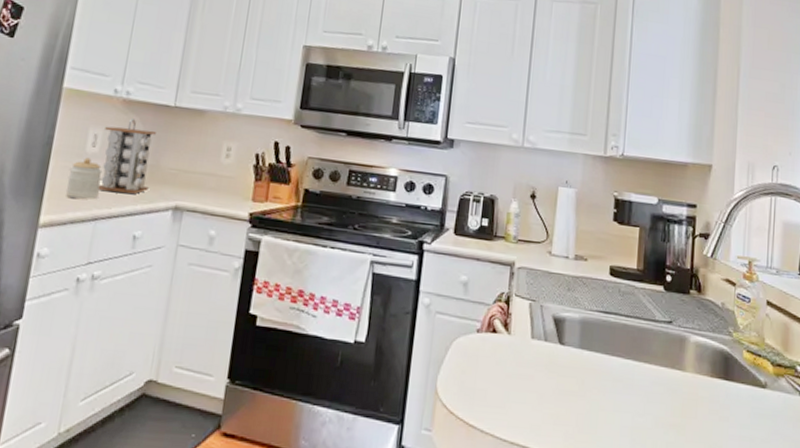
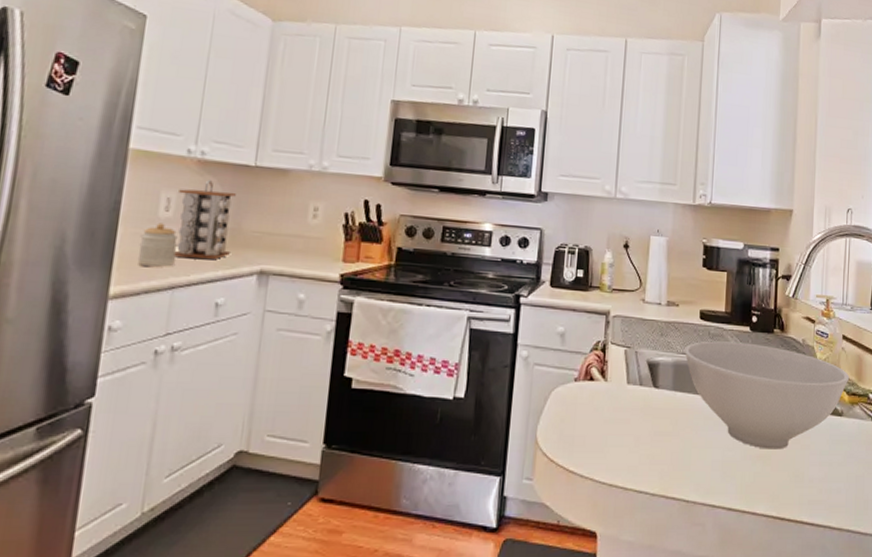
bowl: none [593,298,775,420] -> present [684,341,850,450]

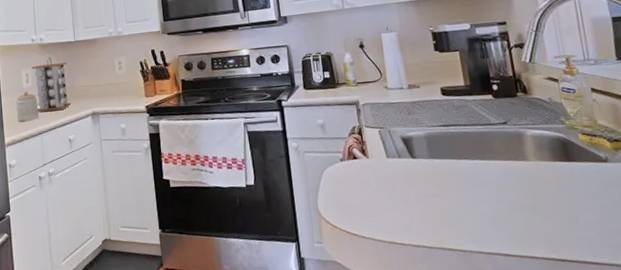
bowl: present [684,341,850,450] -> none [433,108,608,200]

